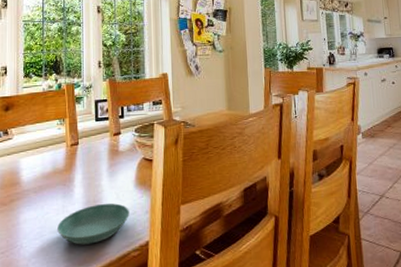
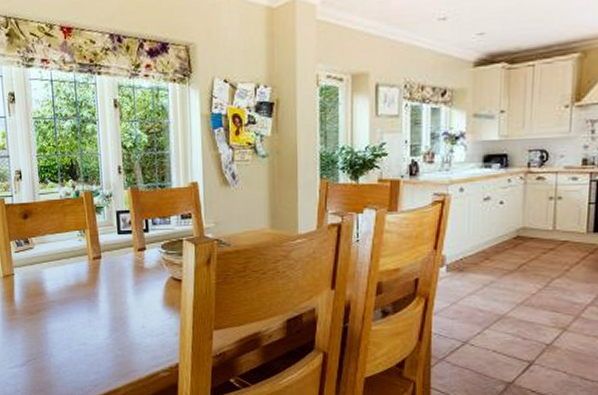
saucer: present [57,203,129,245] -> none [85,321,158,360]

